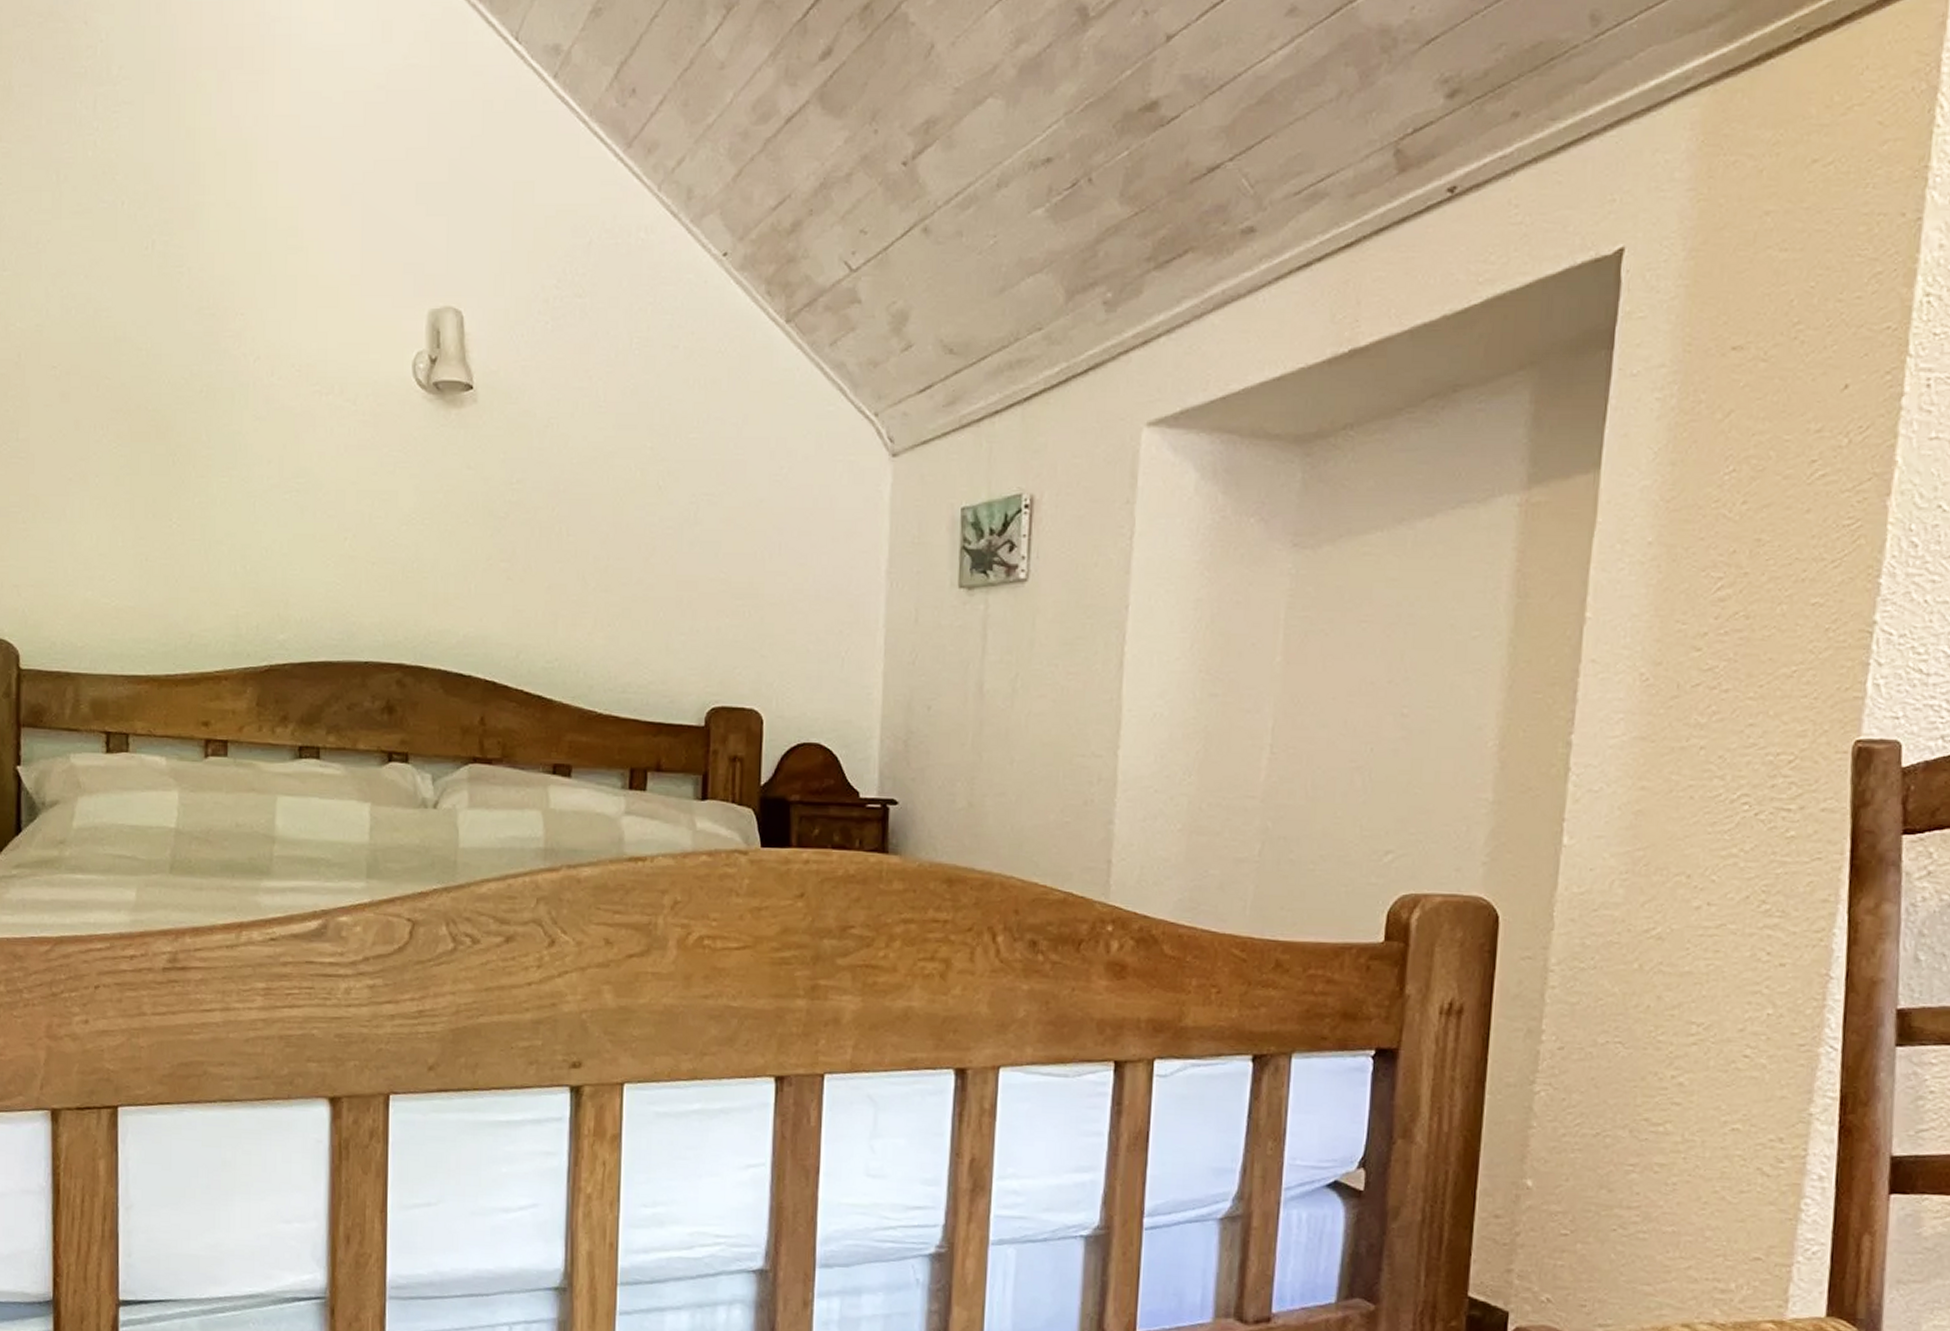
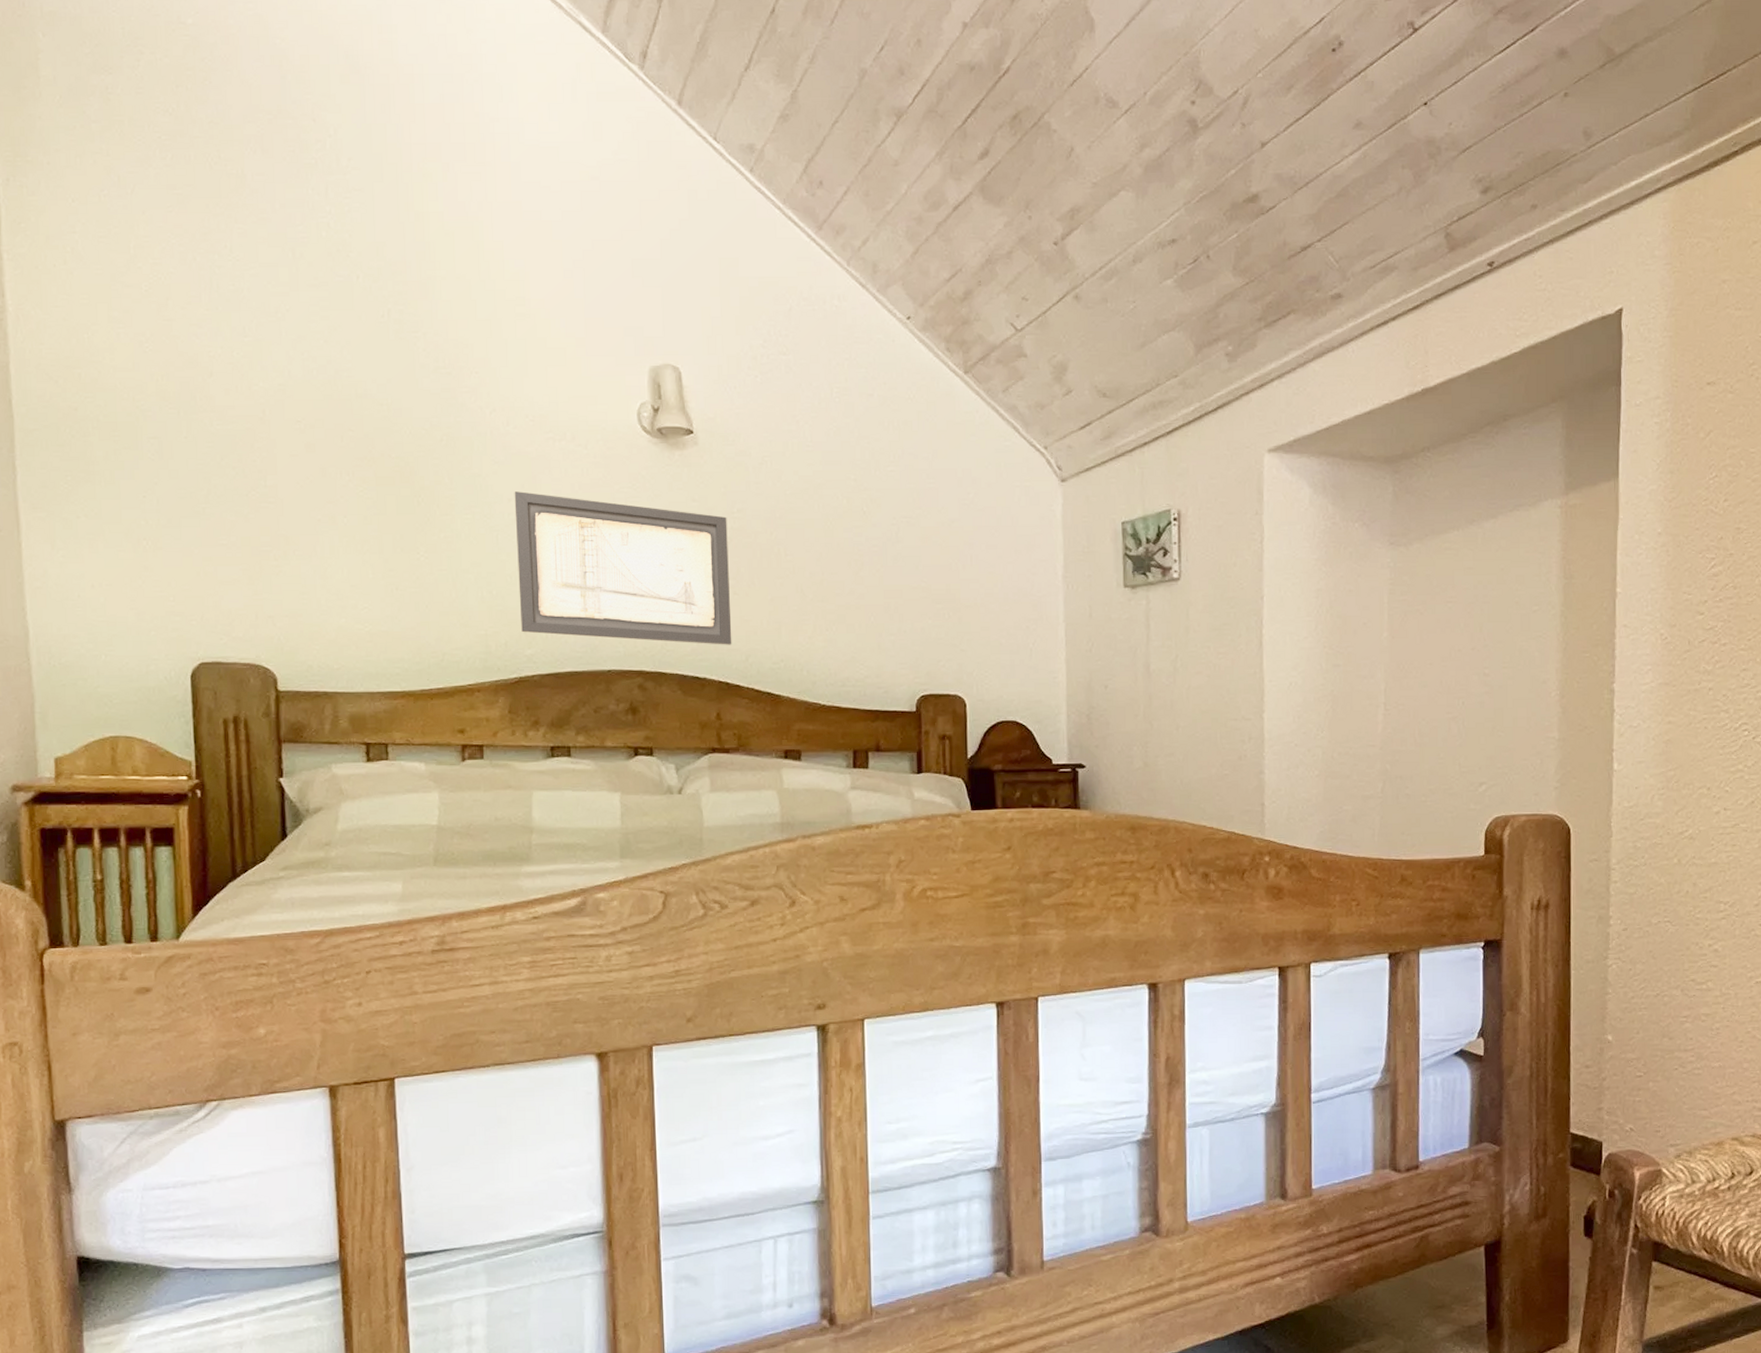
wall art: none [274,452,505,639] -> present [514,491,732,645]

